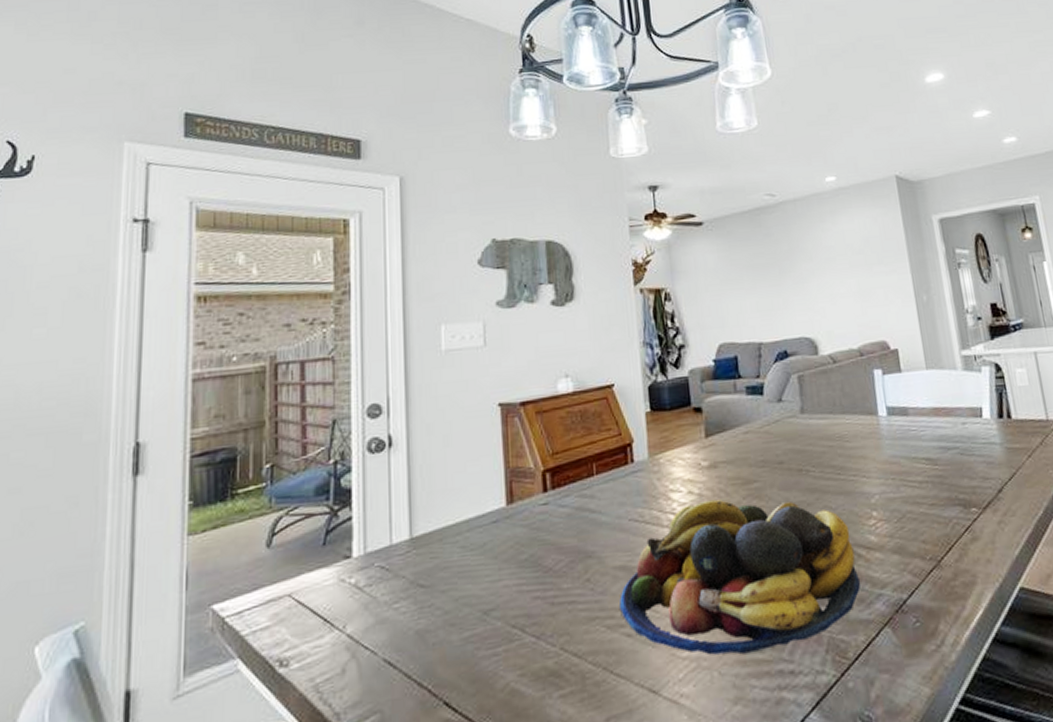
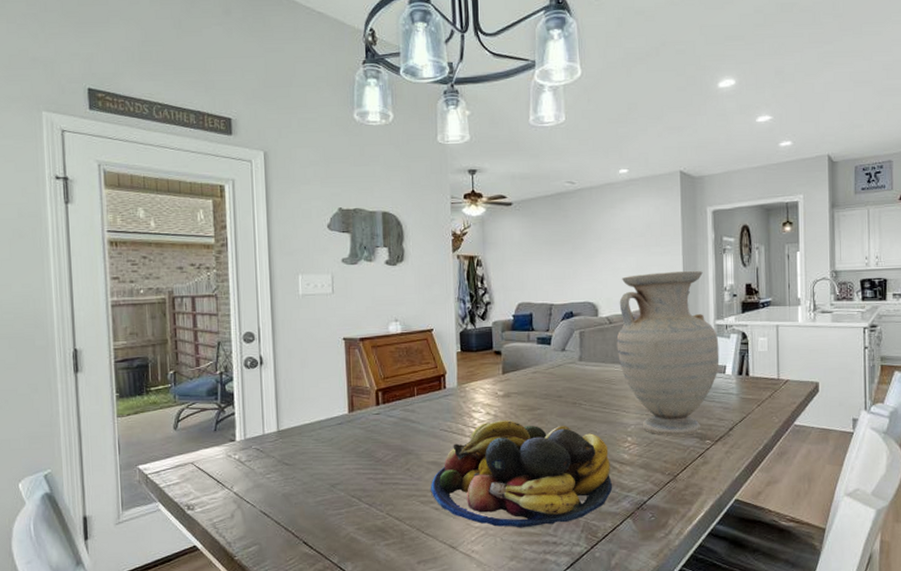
vase: none [842,291,974,506] -> present [616,270,720,436]

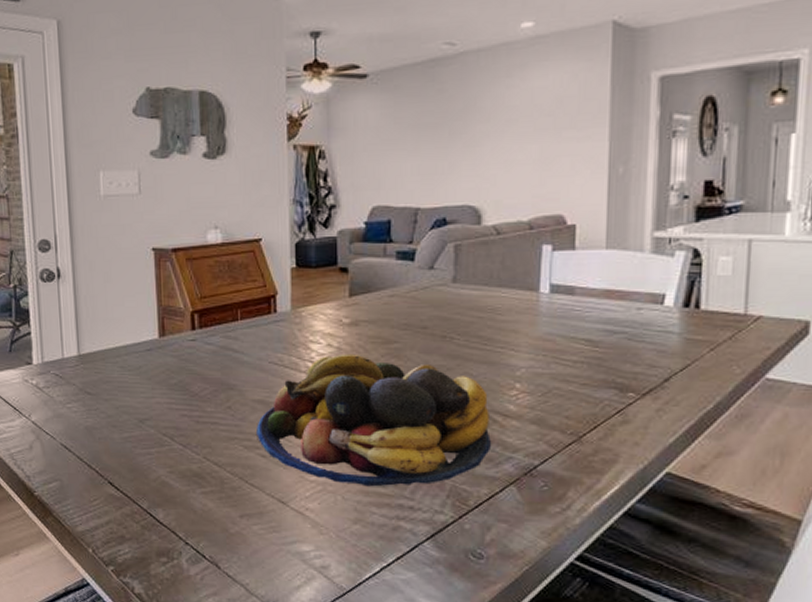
vase: present [616,270,720,436] -> none [506,162,657,385]

